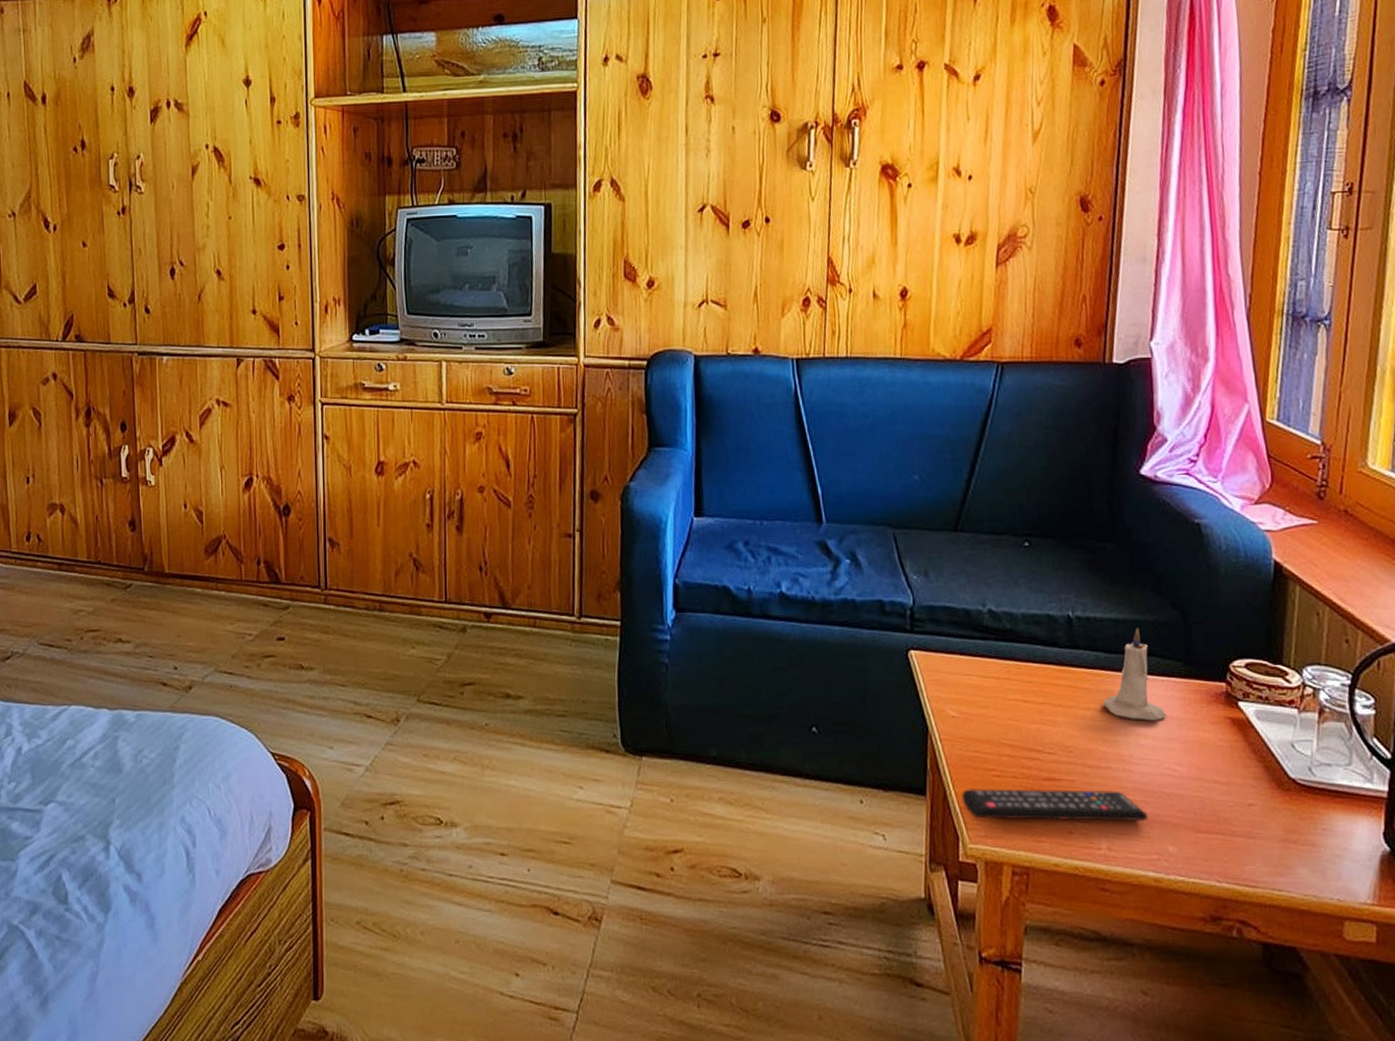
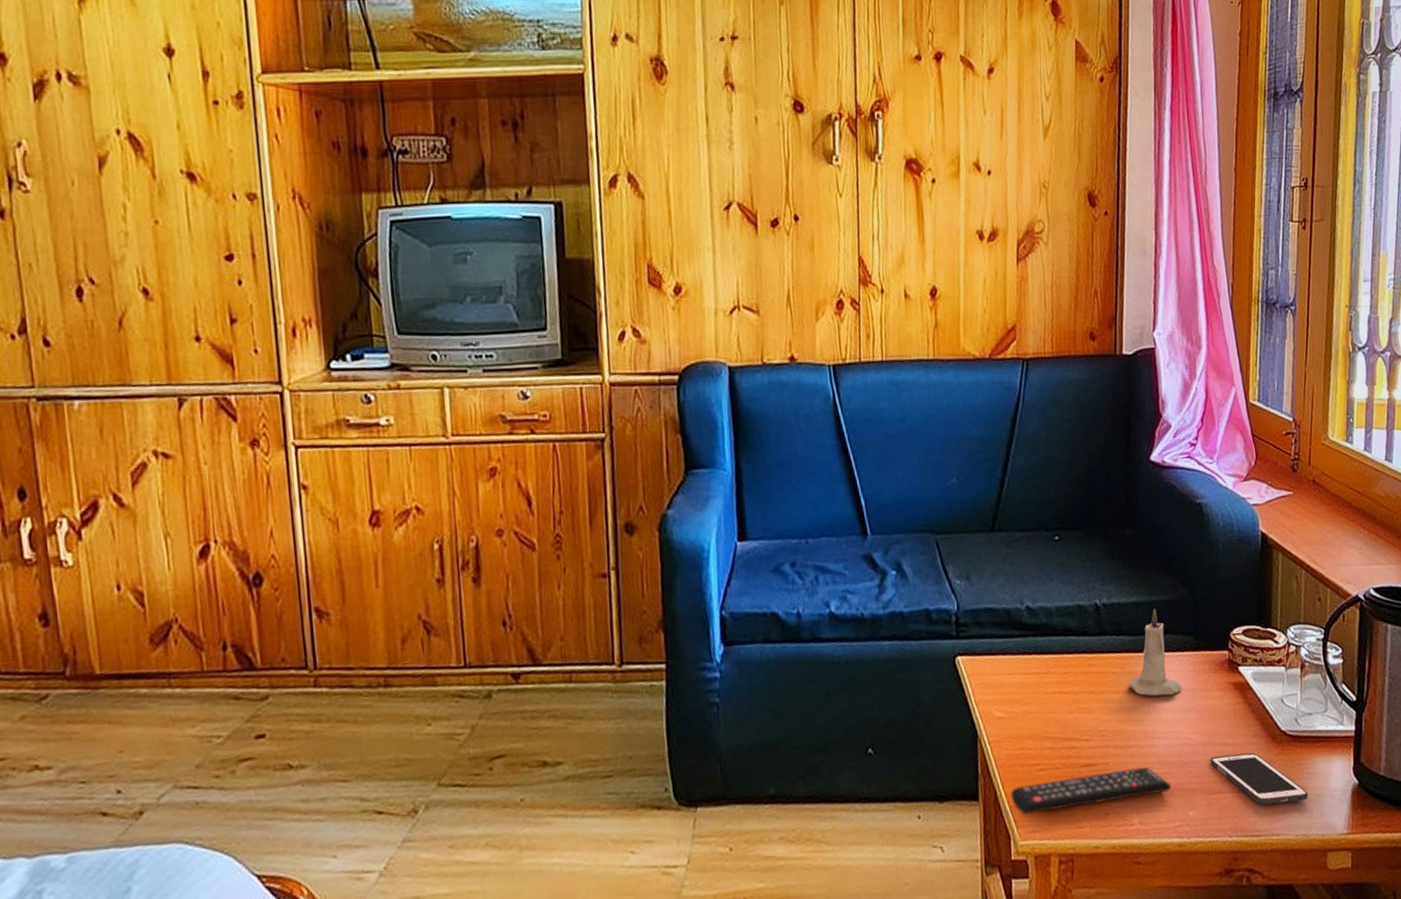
cell phone: none [1197,793,1322,858] -> present [1210,752,1309,805]

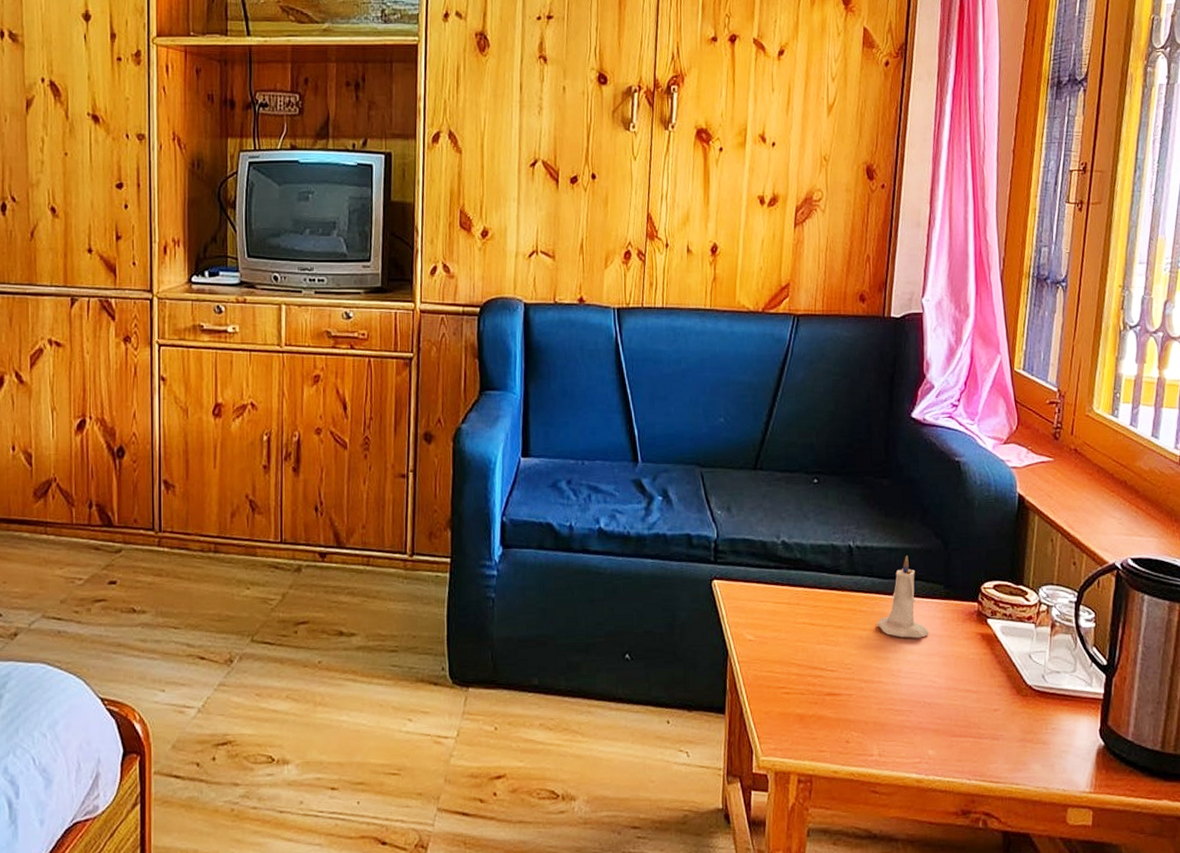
remote control: present [1010,766,1171,815] -> none [755,702,912,733]
cell phone: present [1210,752,1309,805] -> none [953,701,1052,755]

